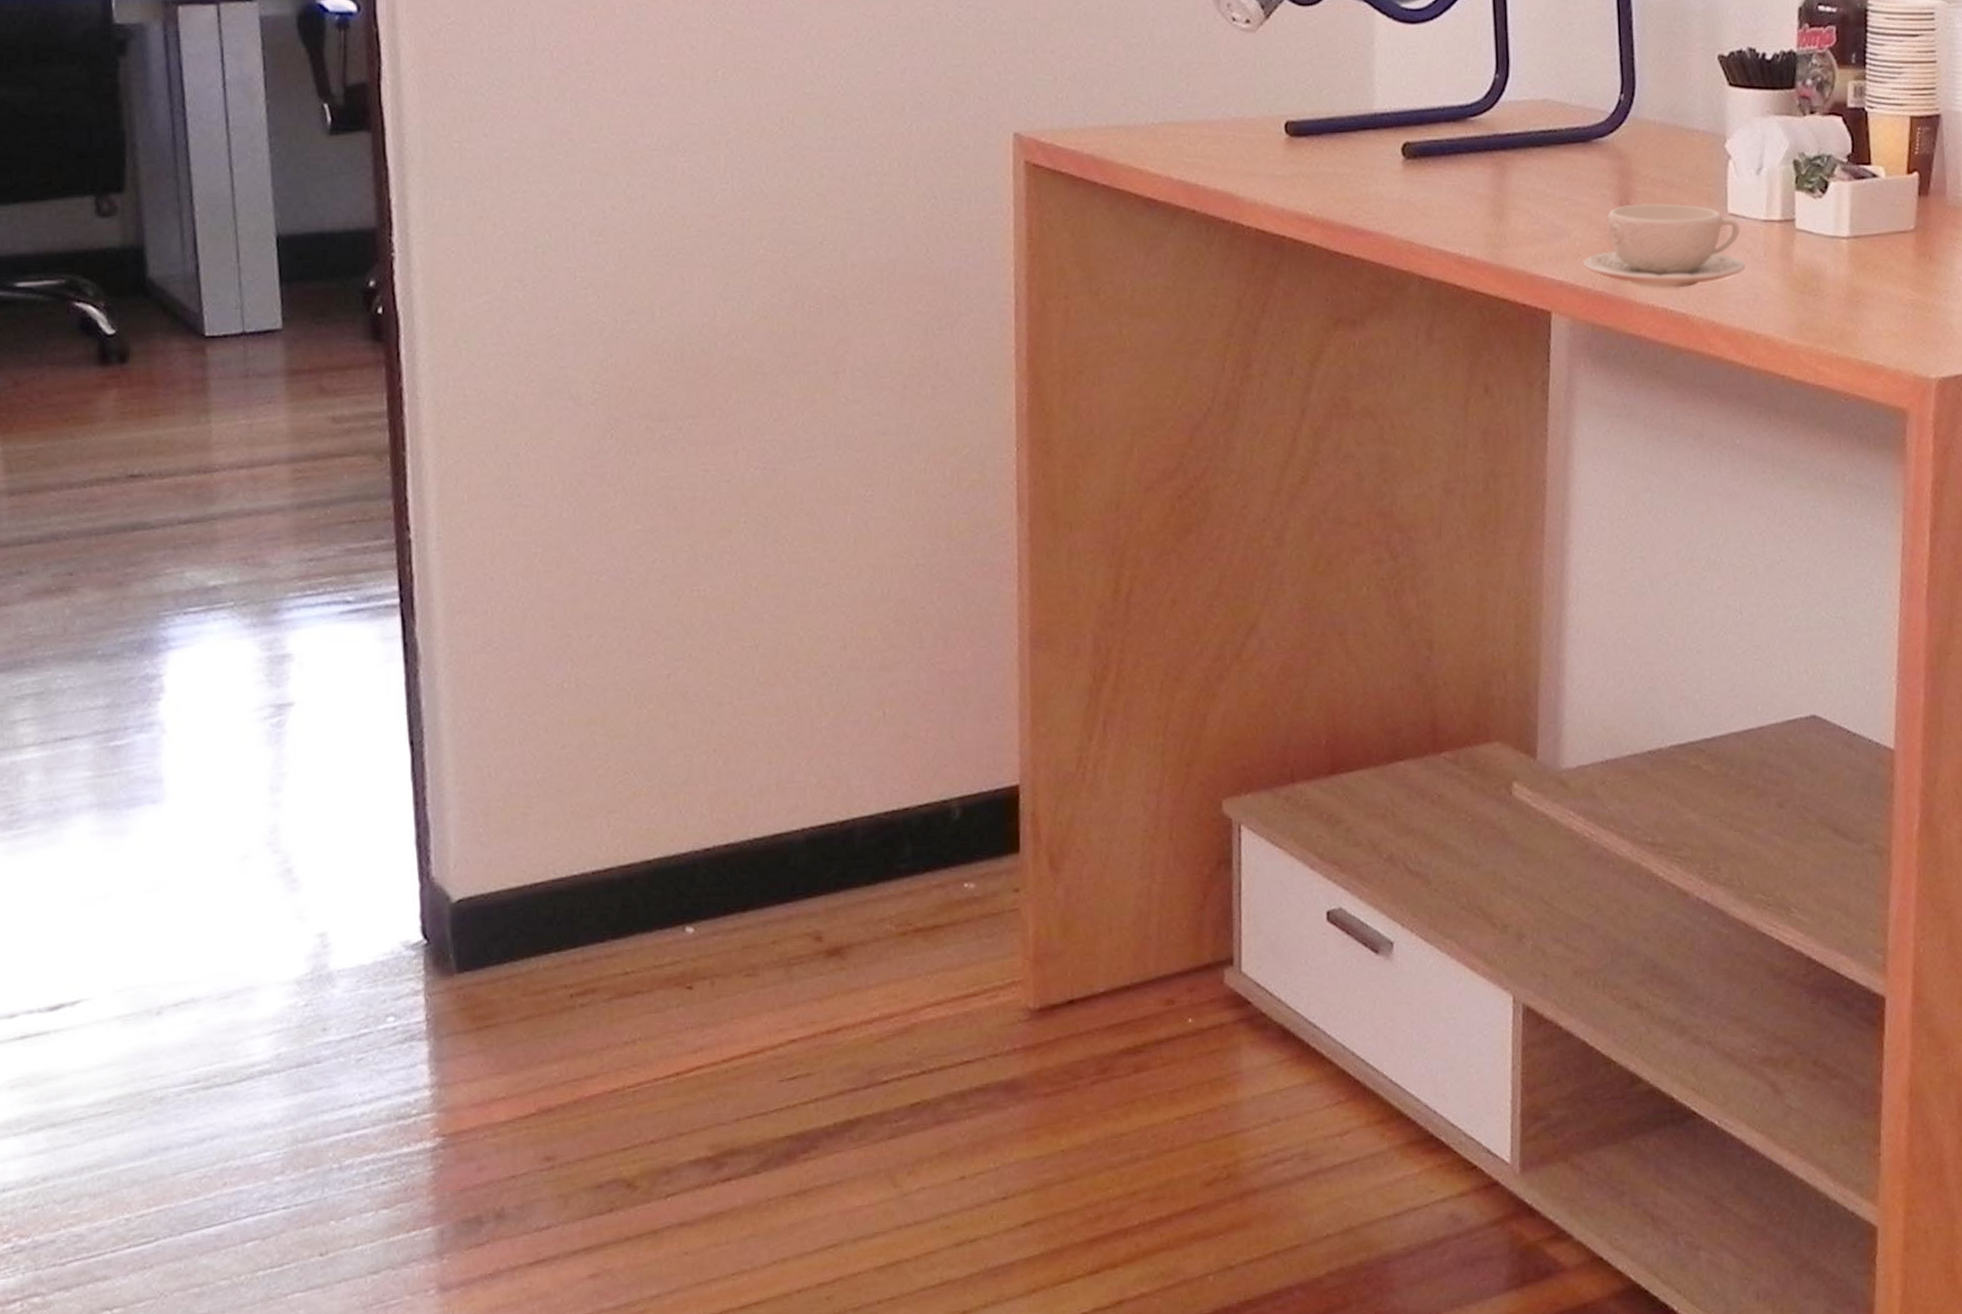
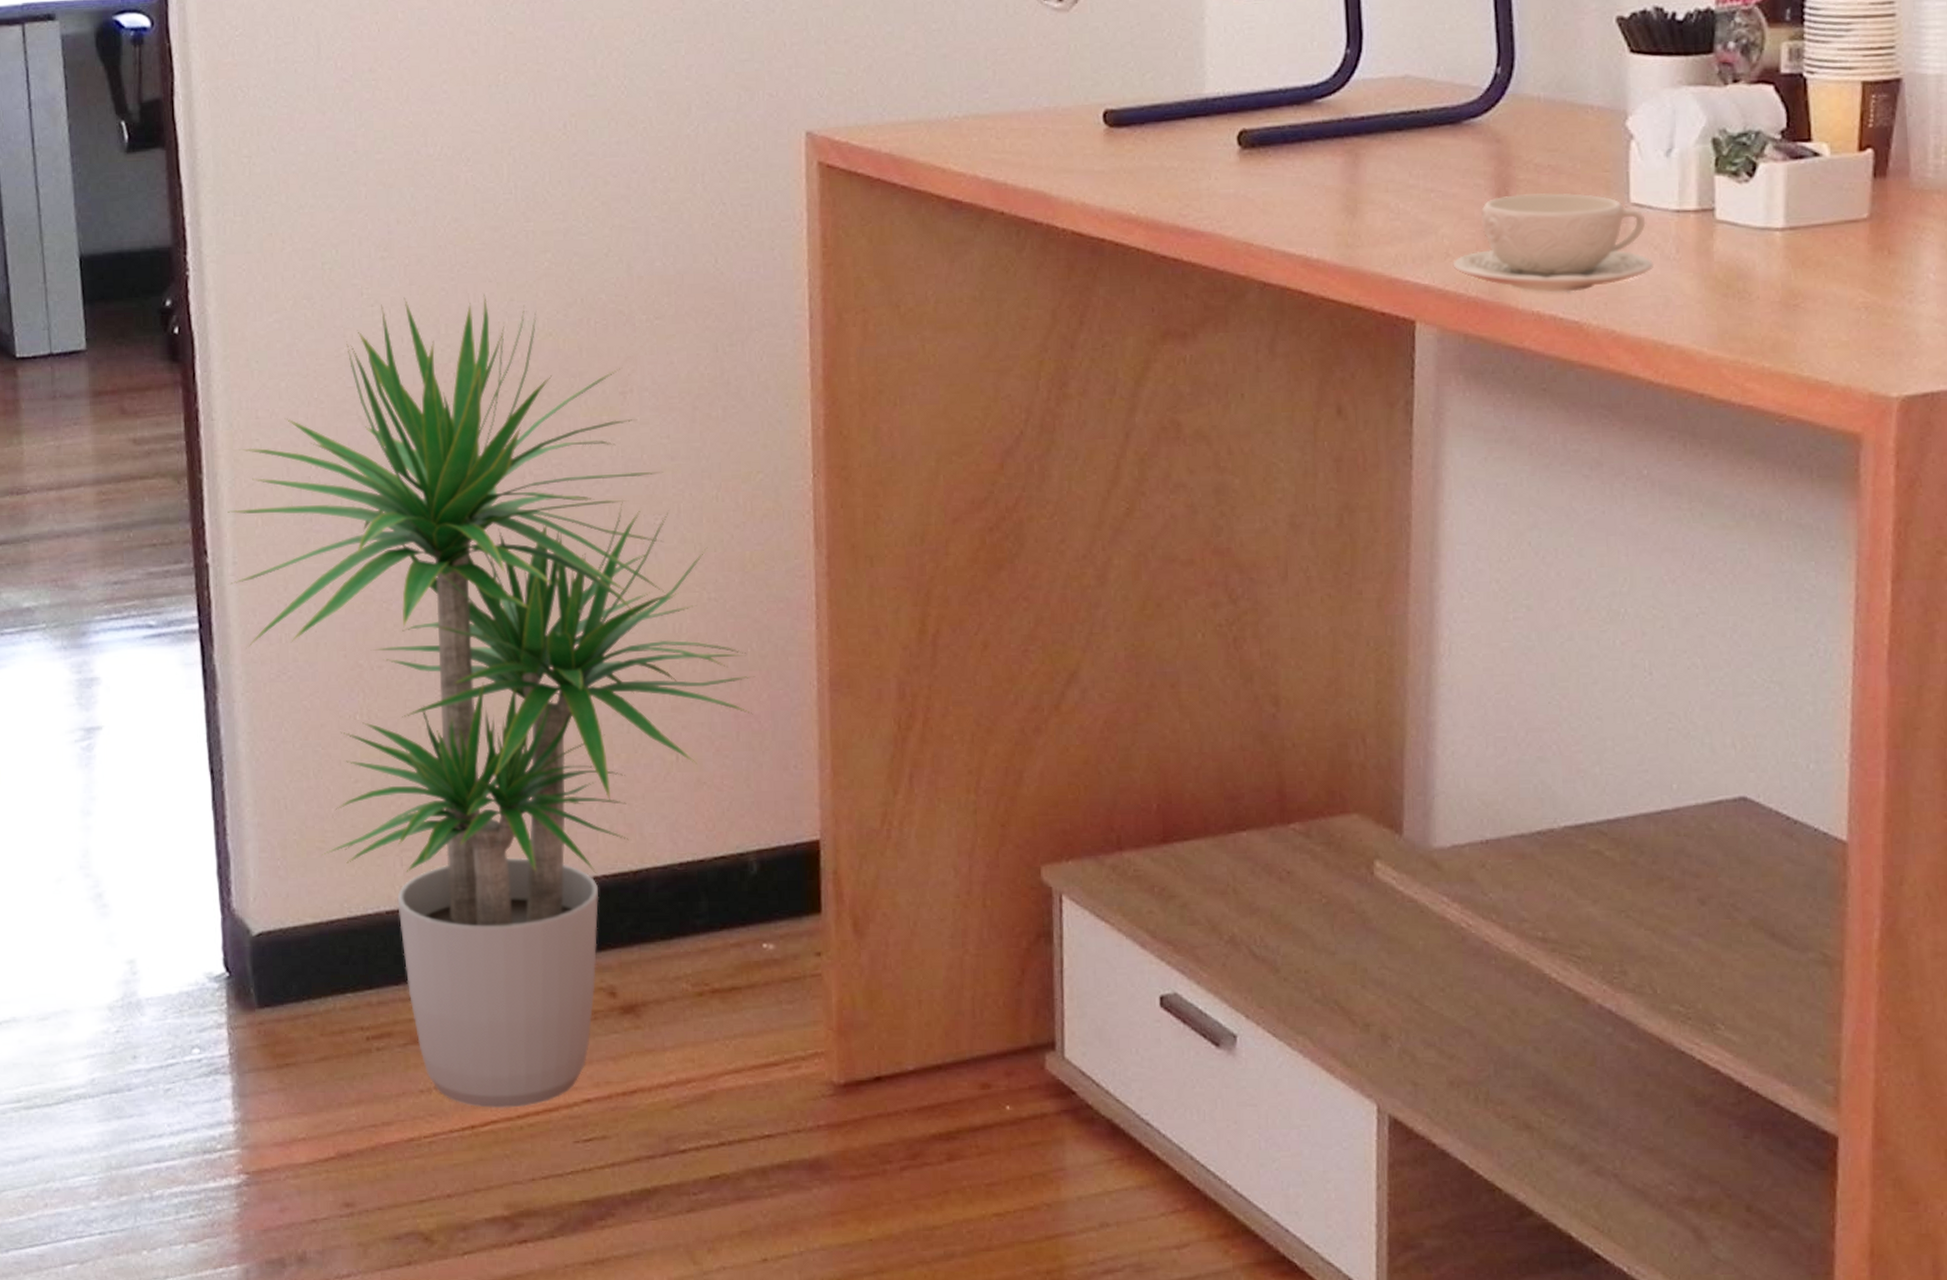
potted plant: none [431,278,960,1055] -> present [227,294,755,1109]

